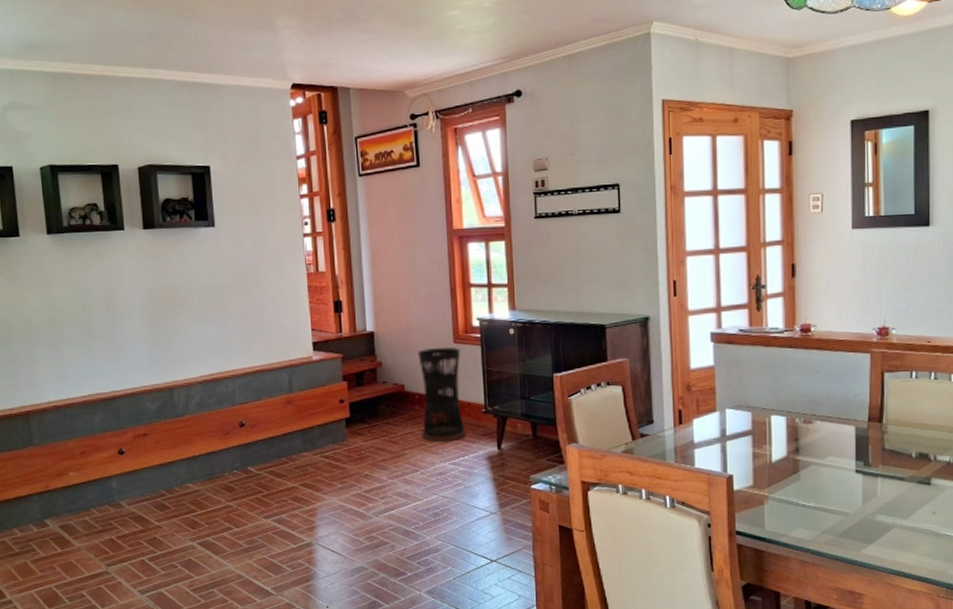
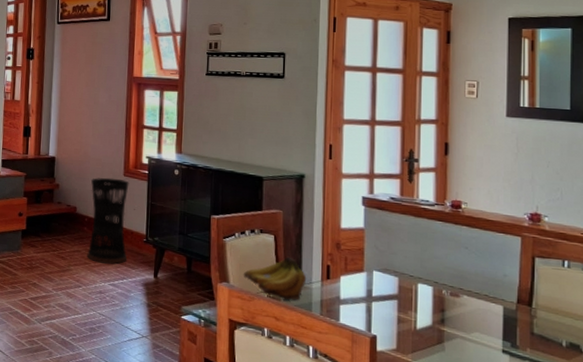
fruit: none [592,408,659,452] -> present [243,257,307,300]

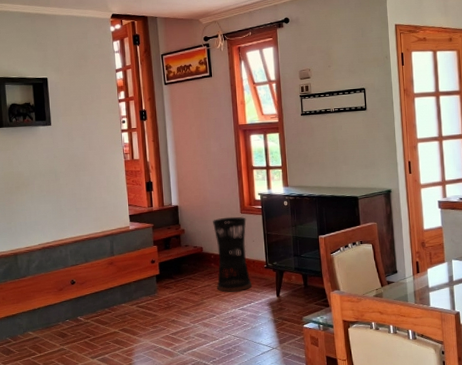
fruit: present [243,257,307,300] -> none [350,261,402,296]

